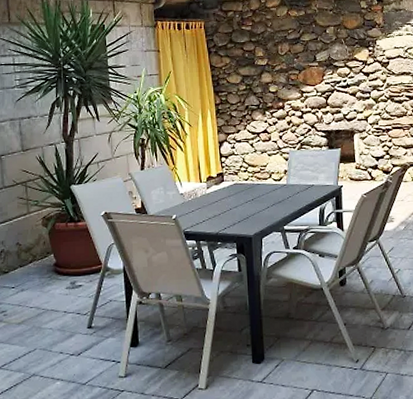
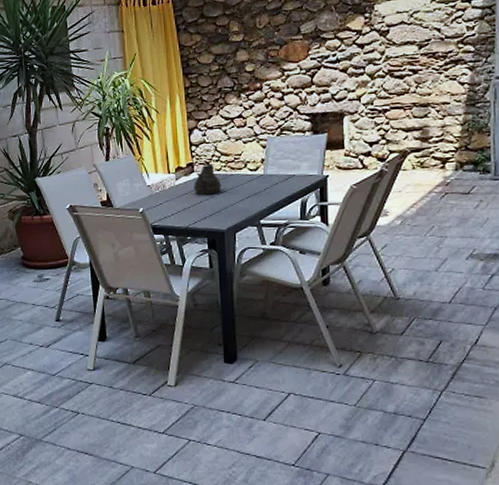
teapot: none [223,174,249,203] -> present [193,164,222,195]

